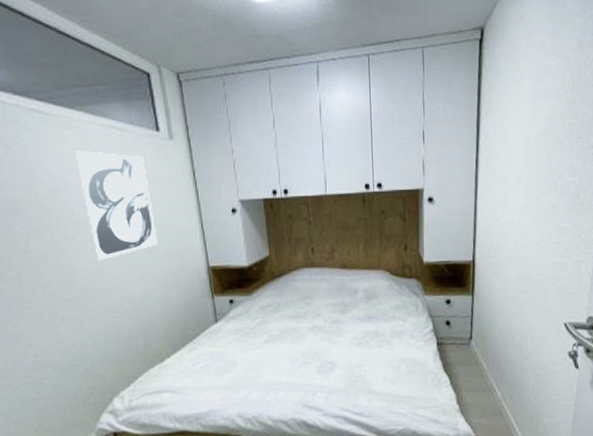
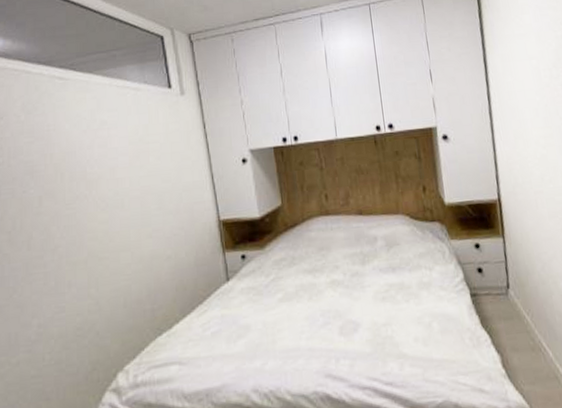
wall art: present [75,150,158,261] -> none [92,111,168,220]

